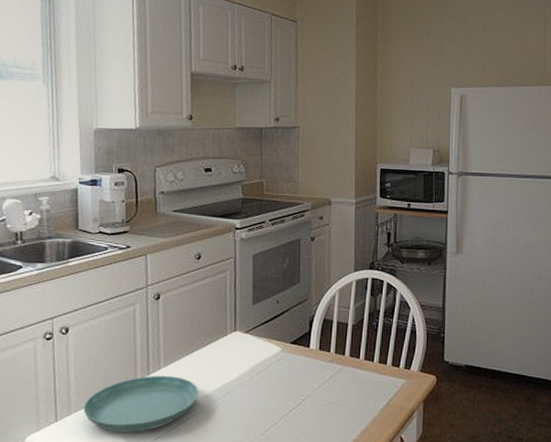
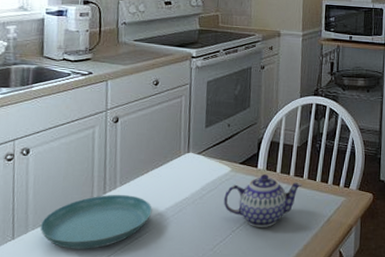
teapot: none [274,355,359,411] -> present [224,174,302,227]

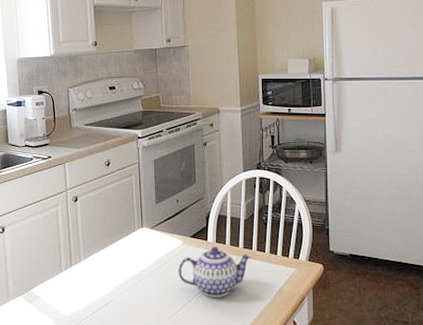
saucer: present [40,194,152,249] -> none [19,266,114,316]

